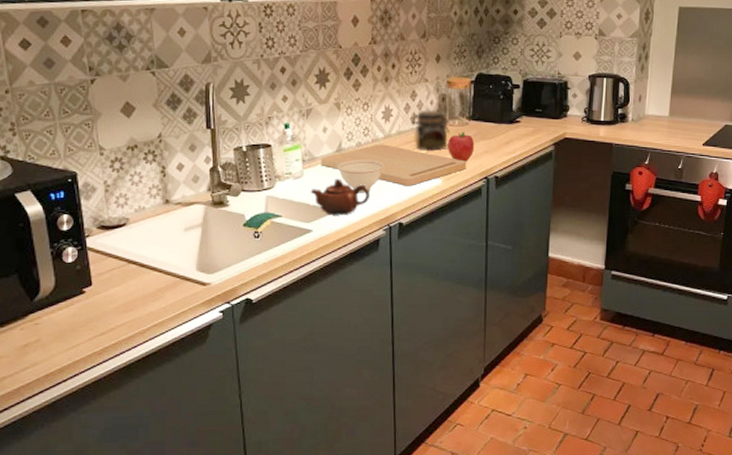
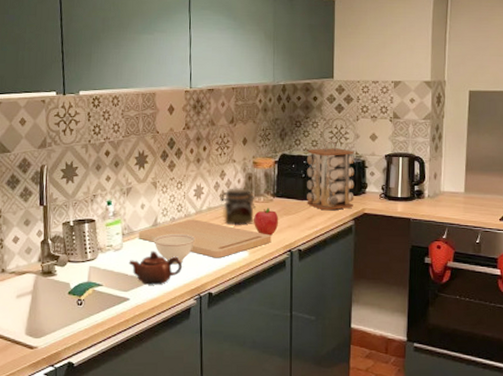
spice rack: none [505,58,557,135] -> present [307,140,354,211]

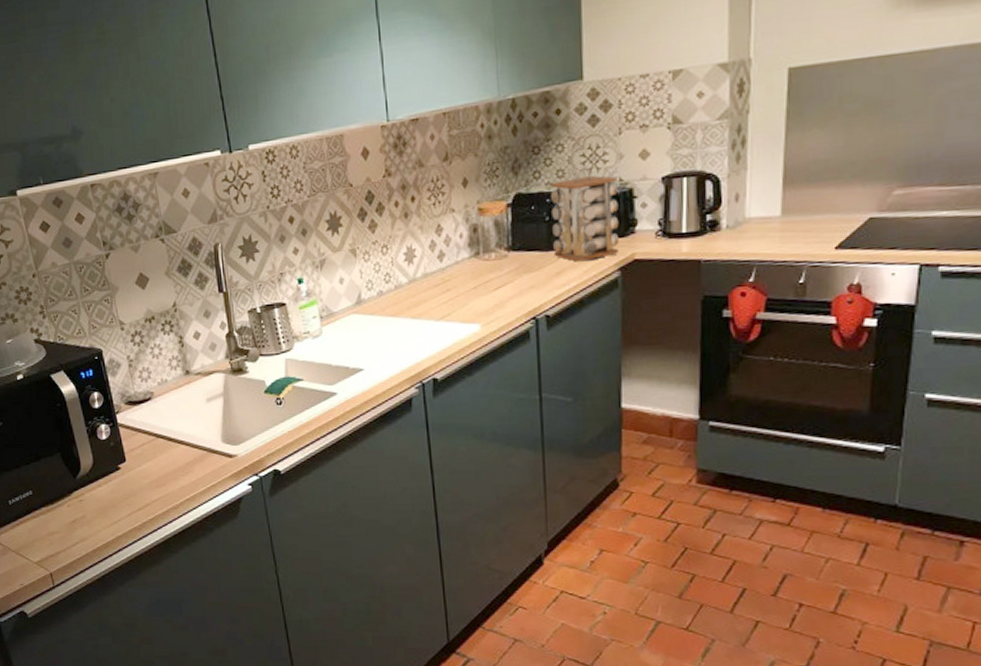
teapot: present [128,251,183,285] -> none [331,333,398,375]
cutting board: present [138,219,272,259] -> none [339,290,509,336]
bowl: present [154,233,195,265] -> none [359,309,410,348]
jar: present [220,188,255,225] -> none [438,244,485,292]
fruit: present [254,208,279,236] -> none [484,266,518,302]

